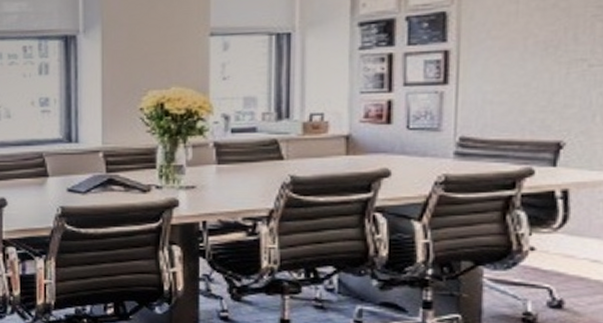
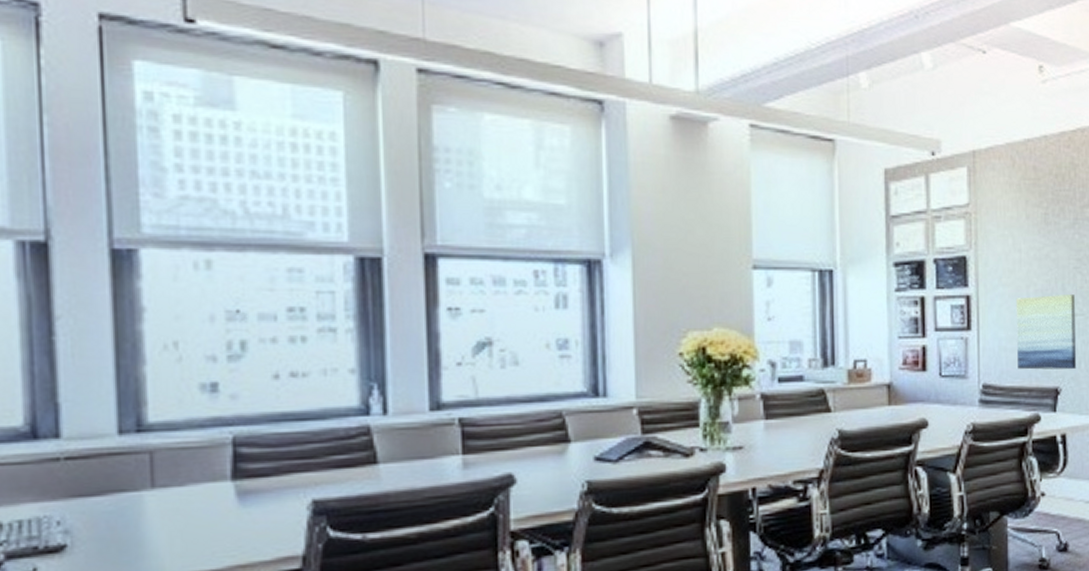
wall art: none [506,44,592,123] -> present [1016,295,1077,370]

